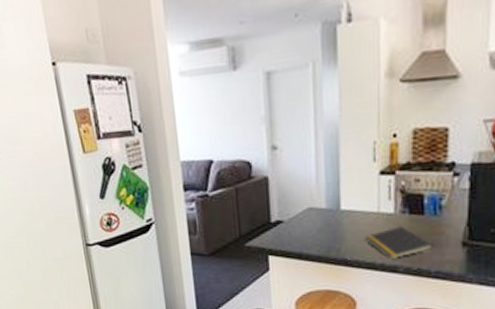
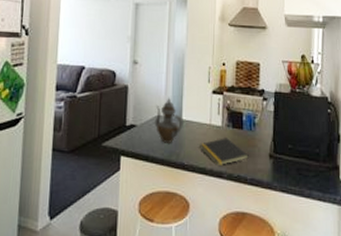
teapot: none [305,184,343,238] -> present [154,97,183,143]

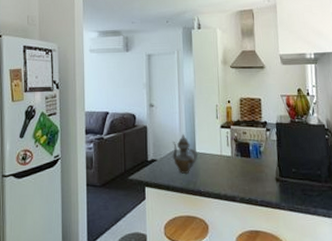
notepad: present [198,138,249,165] -> none [212,166,258,190]

